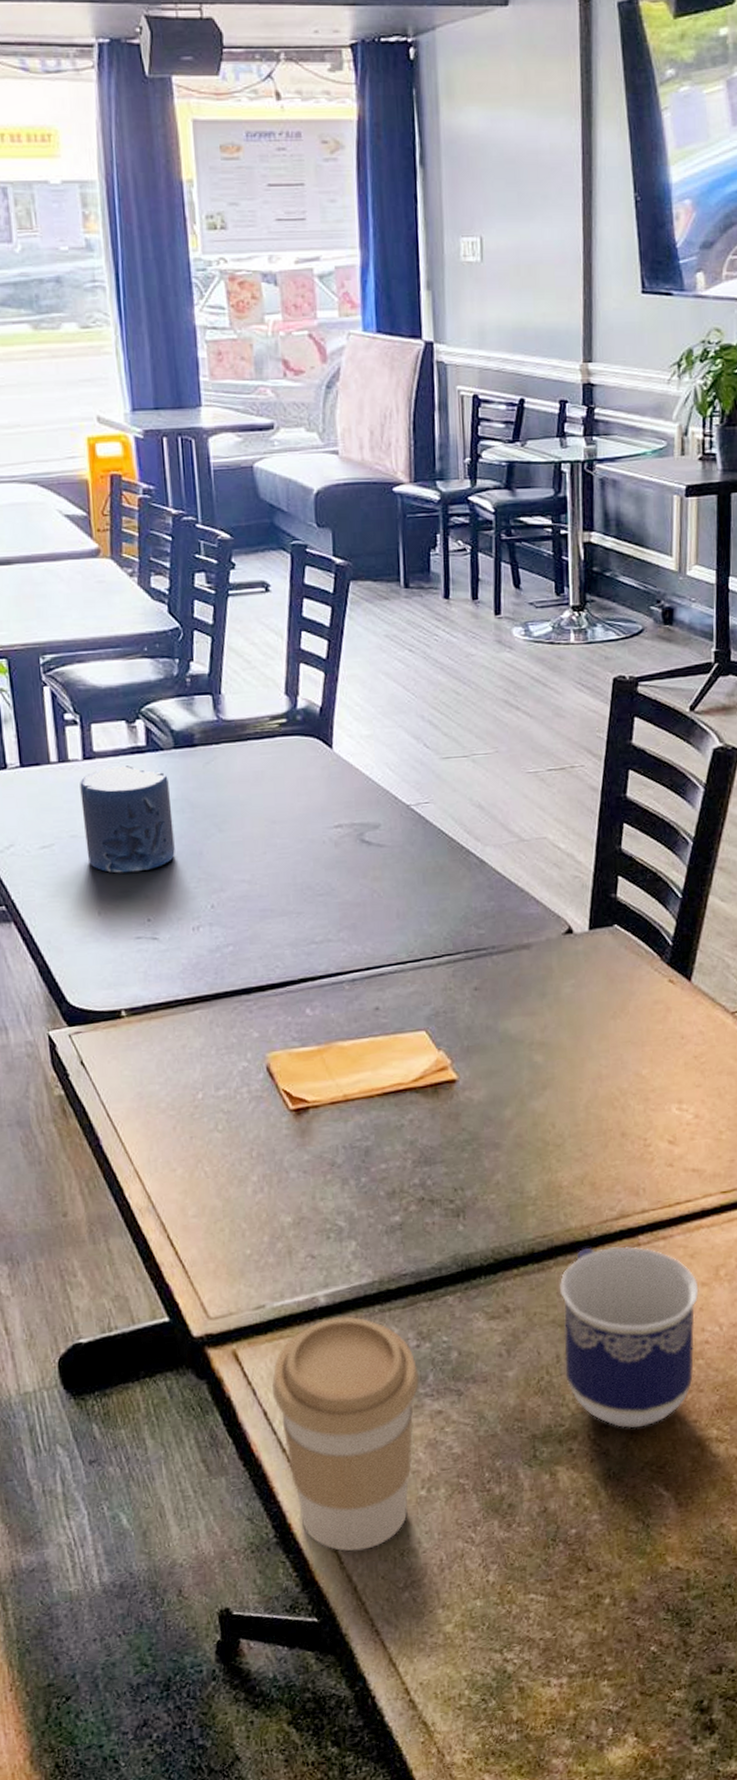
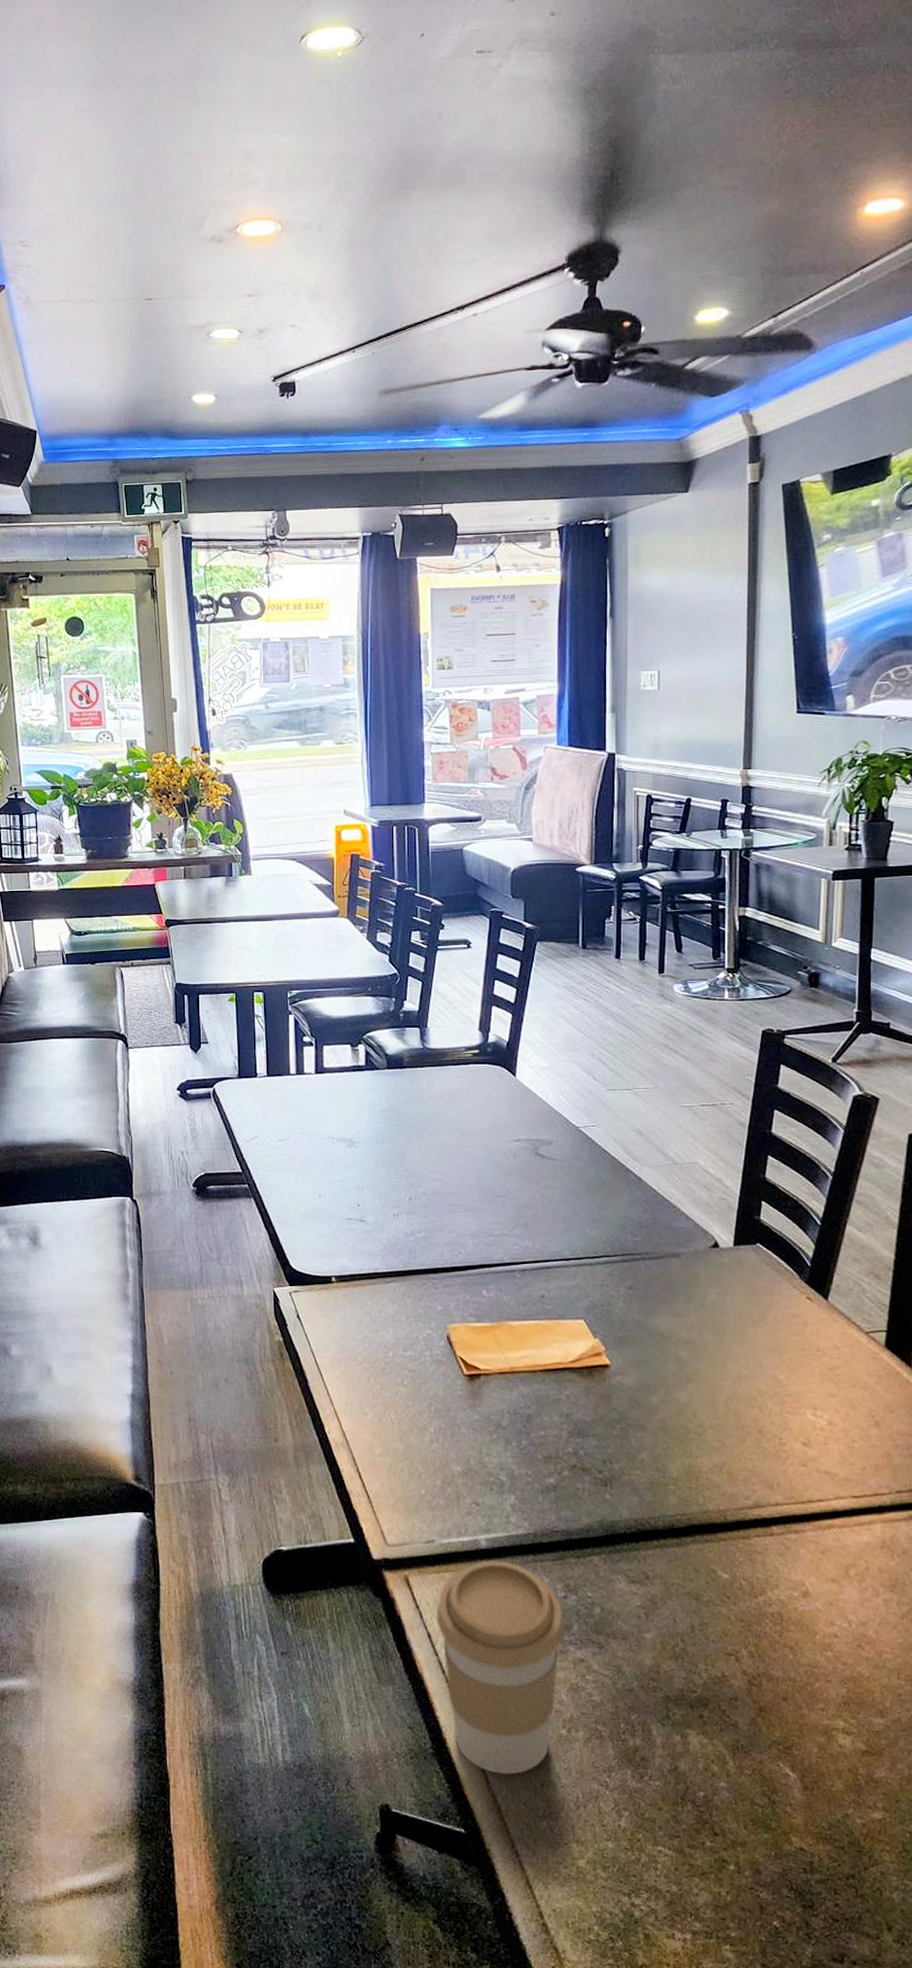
candle: present [80,765,175,873] -> none [312,1080,383,1166]
cup: present [560,1246,699,1428] -> none [697,1530,829,1707]

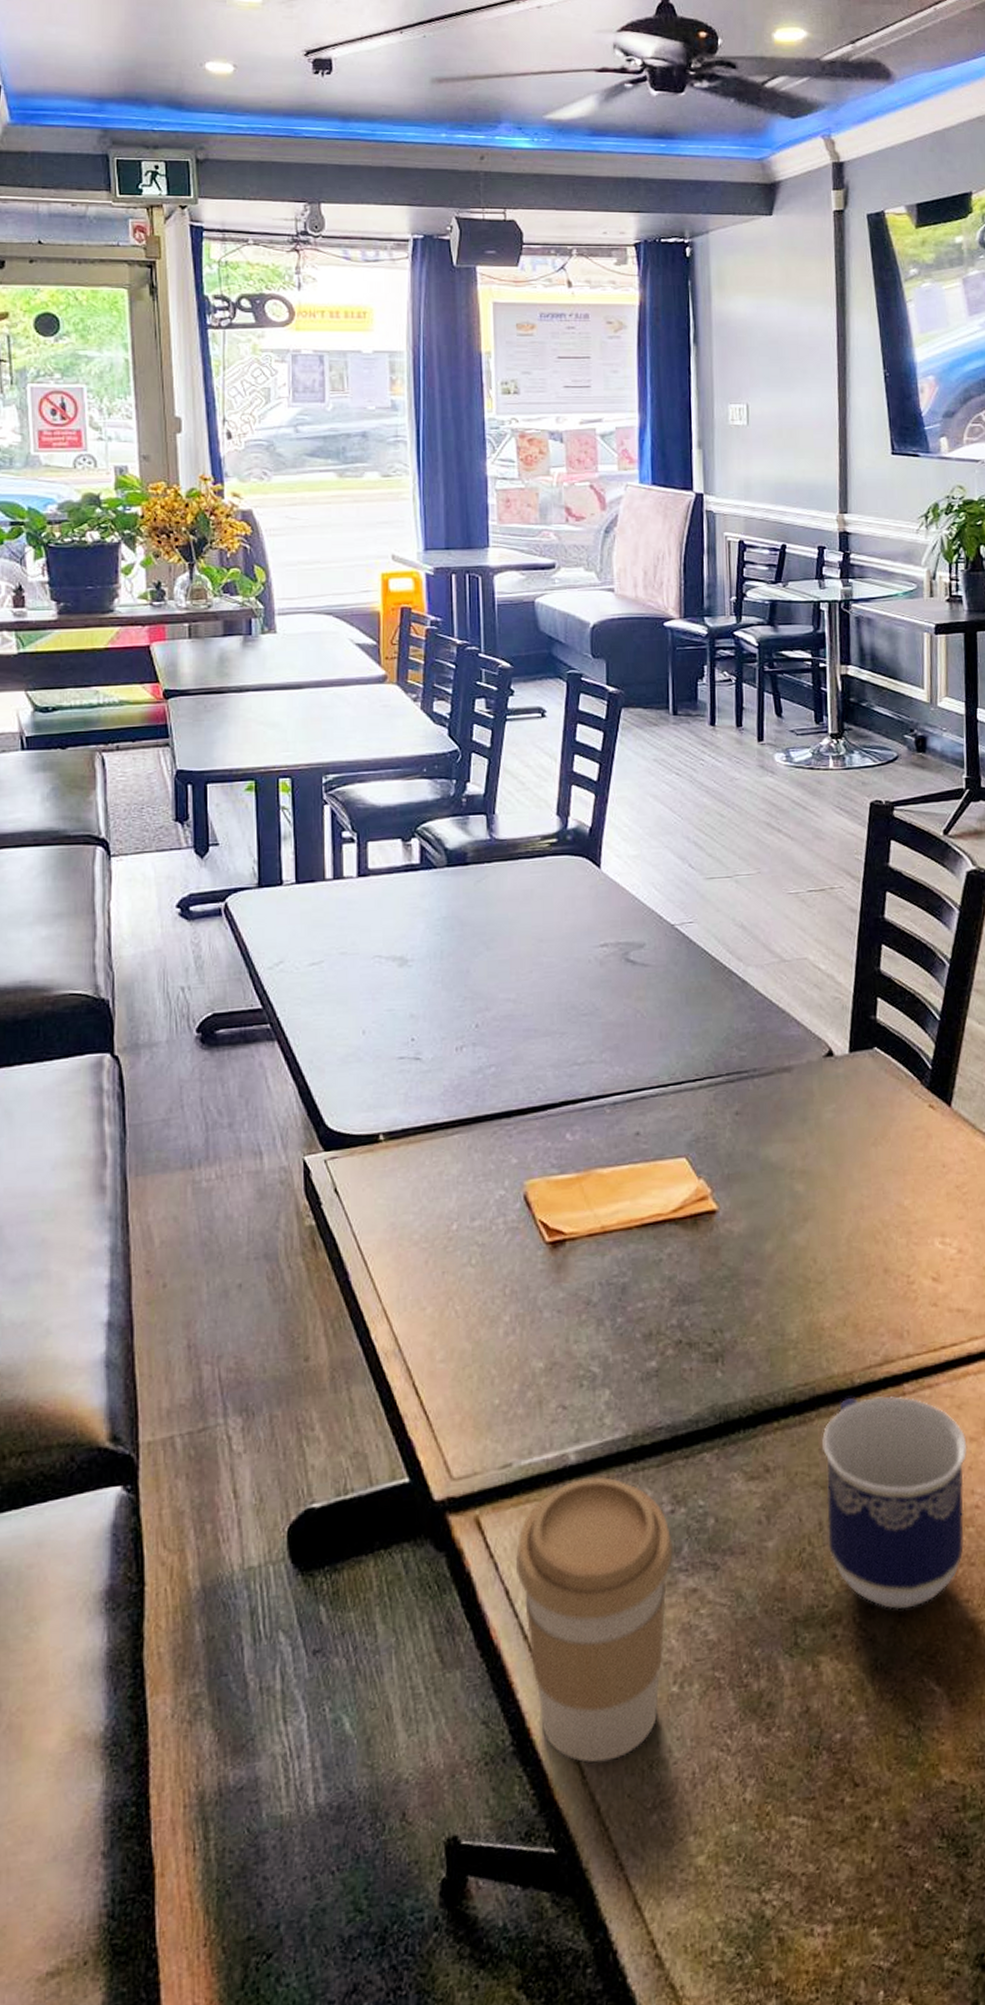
cup: none [697,1530,829,1707] -> present [822,1396,968,1610]

